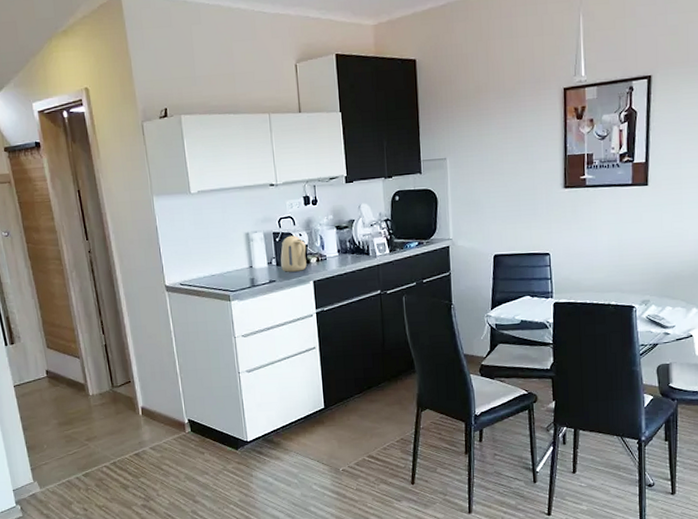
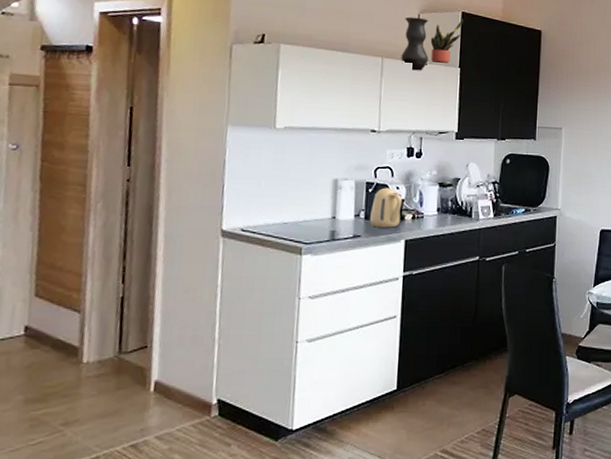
vase: none [284,67,311,122] -> present [401,17,429,71]
potted plant: none [310,61,339,111] -> present [430,19,465,64]

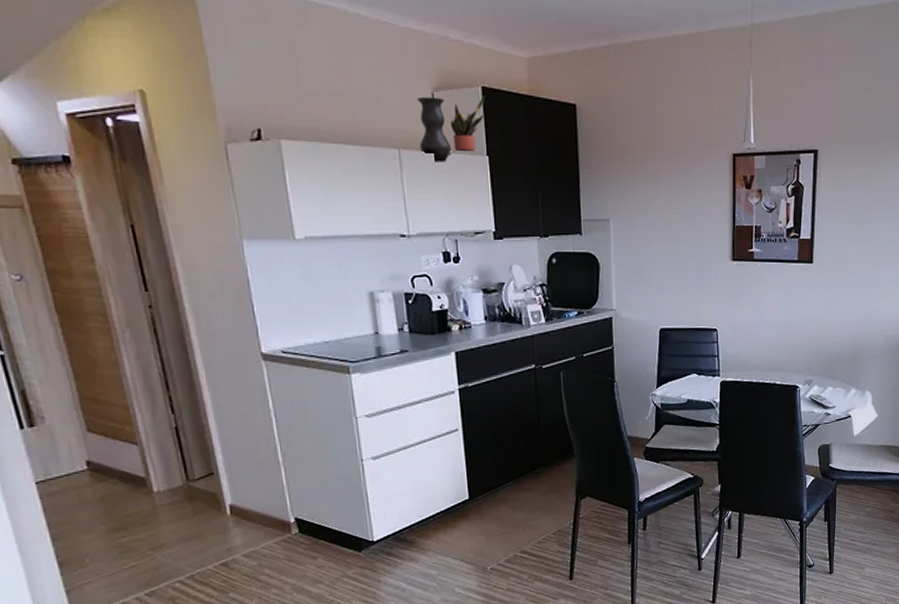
kettle: present [370,187,403,228] -> none [414,297,447,341]

